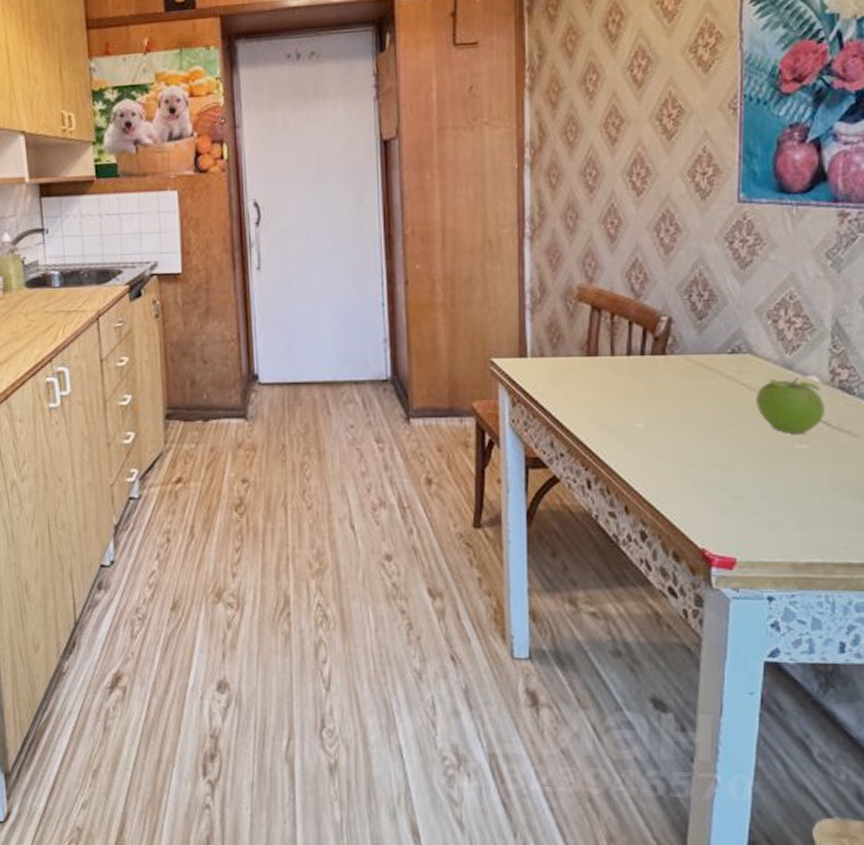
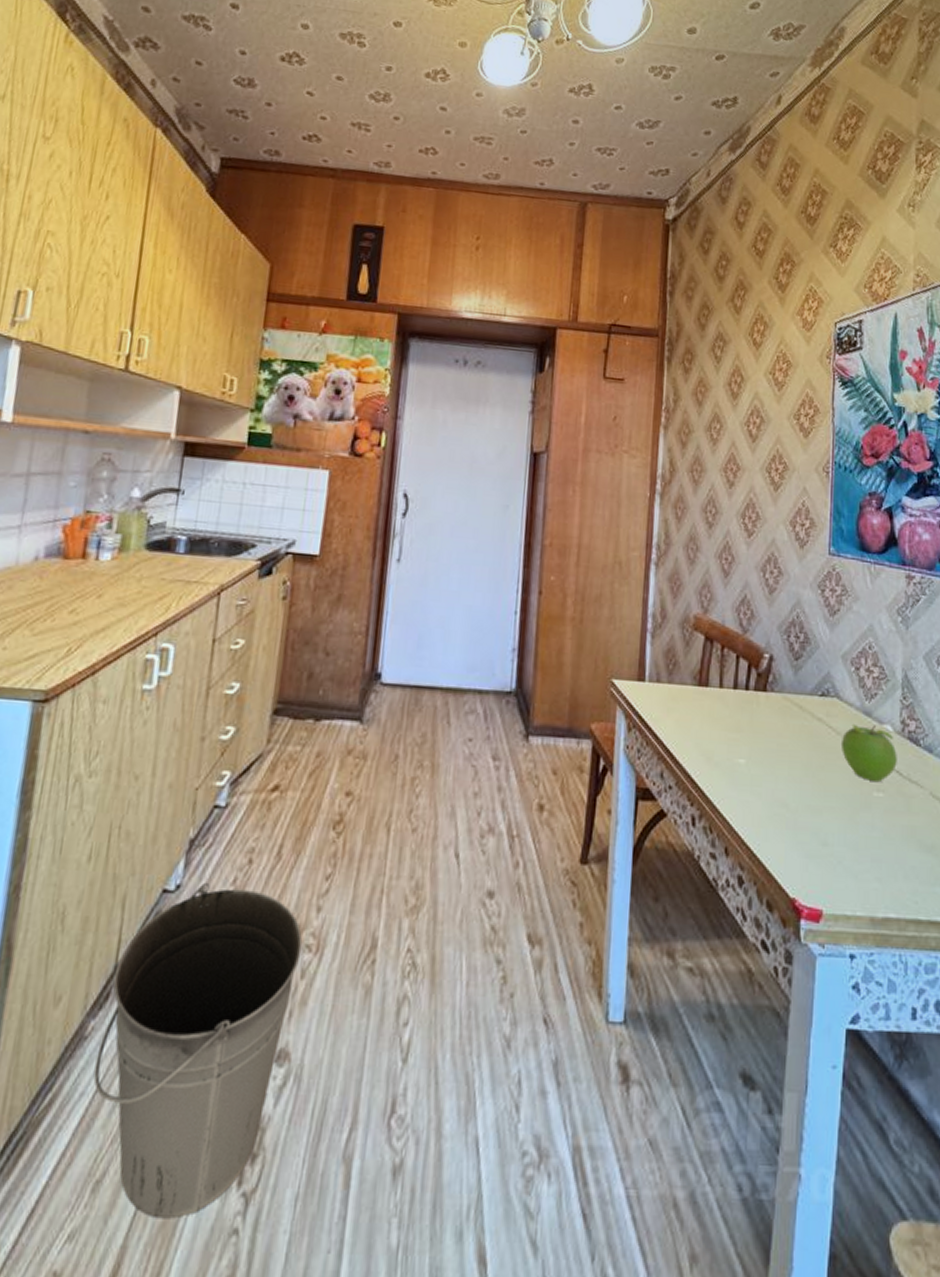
bucket: none [75,558,225,797] -> present [93,882,303,1219]

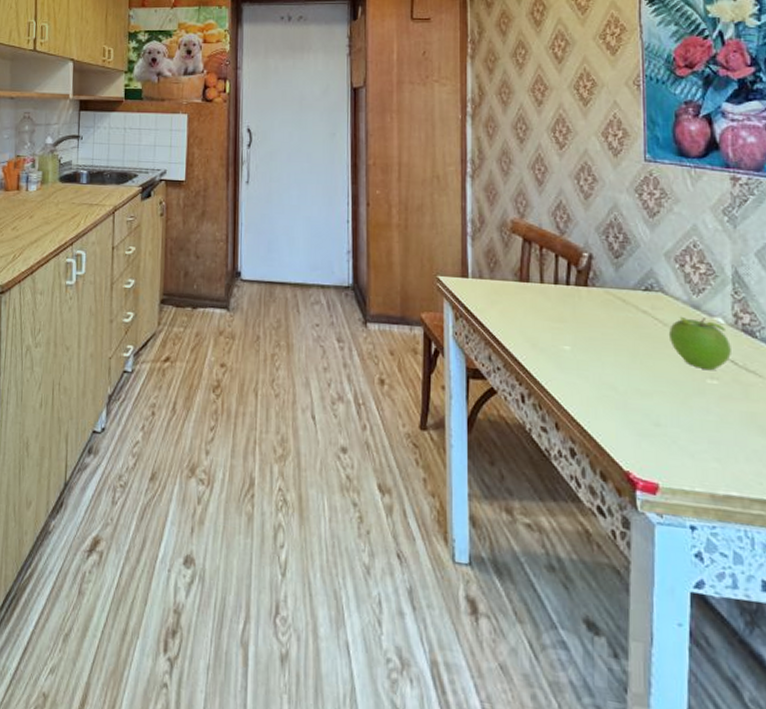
bucket: present [93,882,303,1219] -> none [57,427,197,669]

